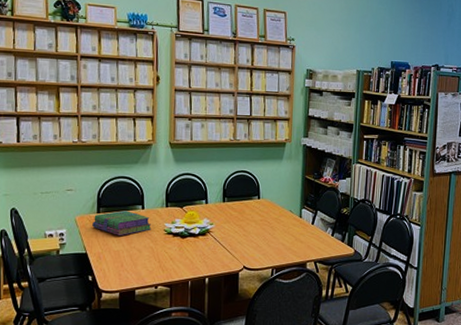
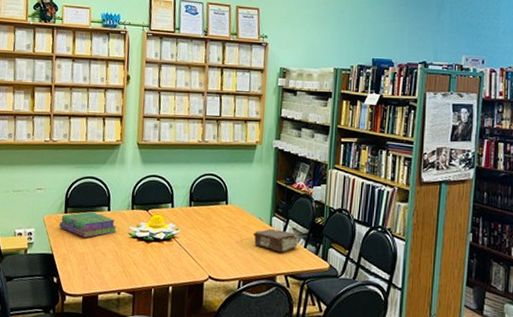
book: none [285,220,326,242] -> present [253,228,298,253]

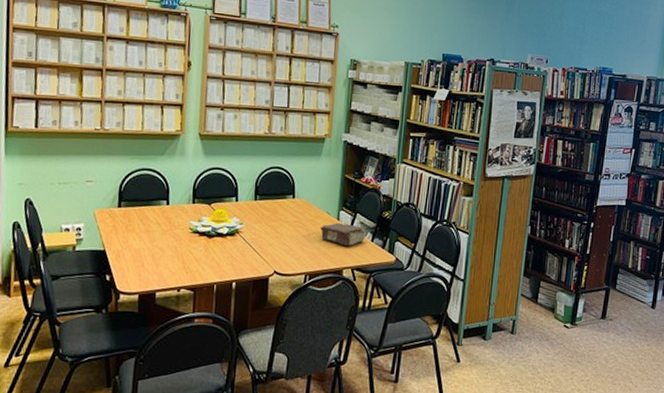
stack of books: present [59,211,117,237] -> none [112,205,177,233]

